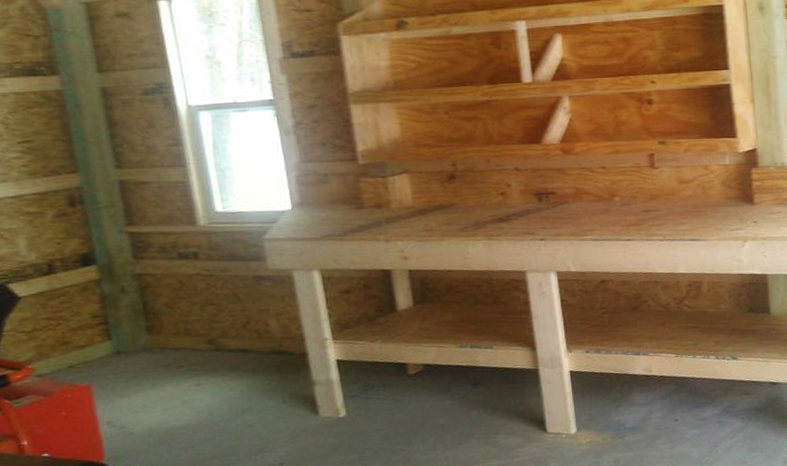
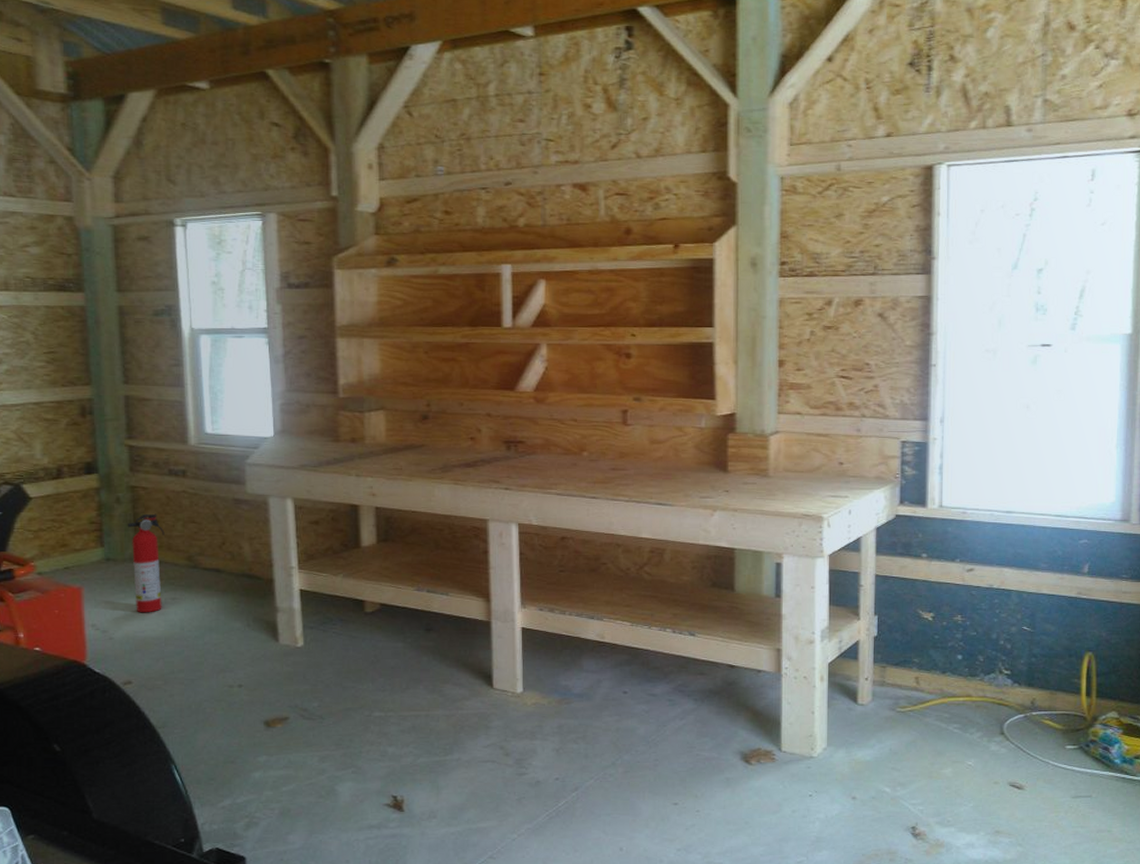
fire extinguisher: none [136,299,186,404] -> present [127,513,165,613]

